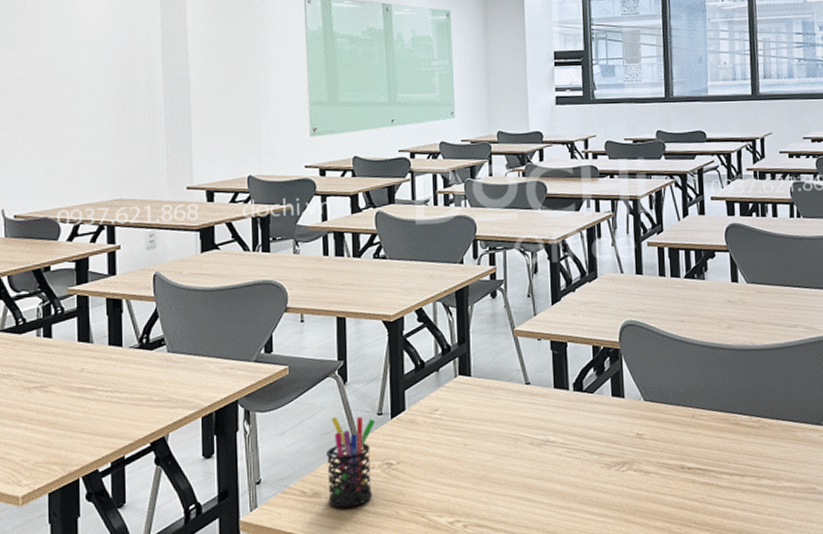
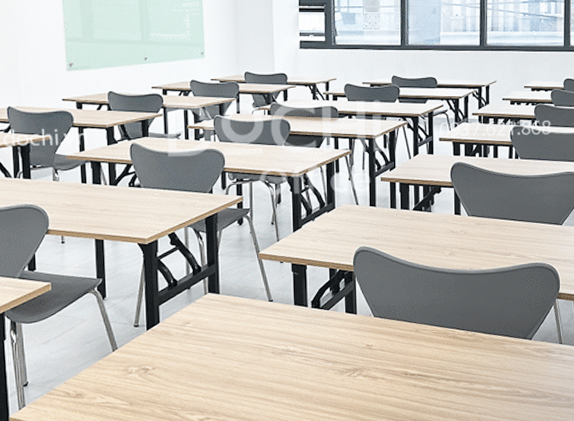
pen holder: present [327,416,376,508] -> none [88,327,133,407]

